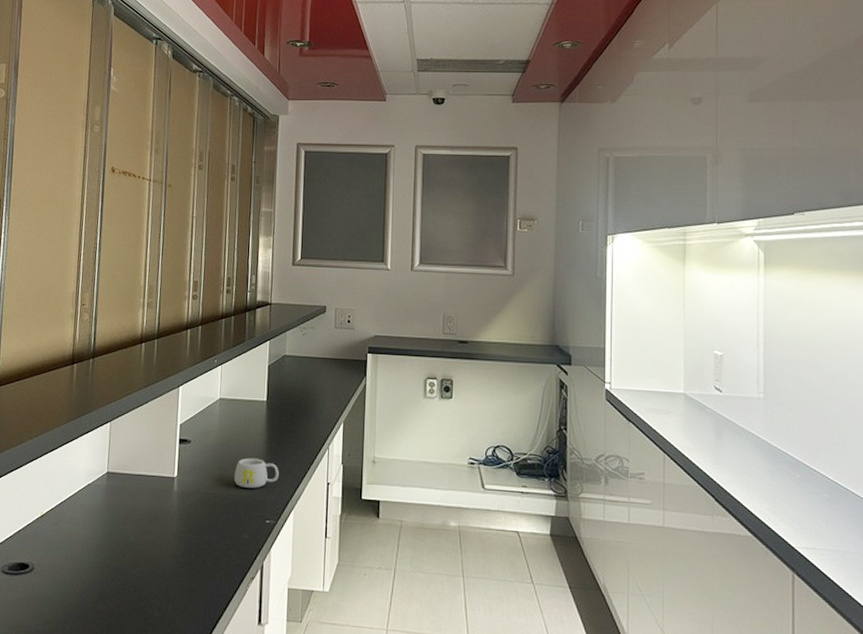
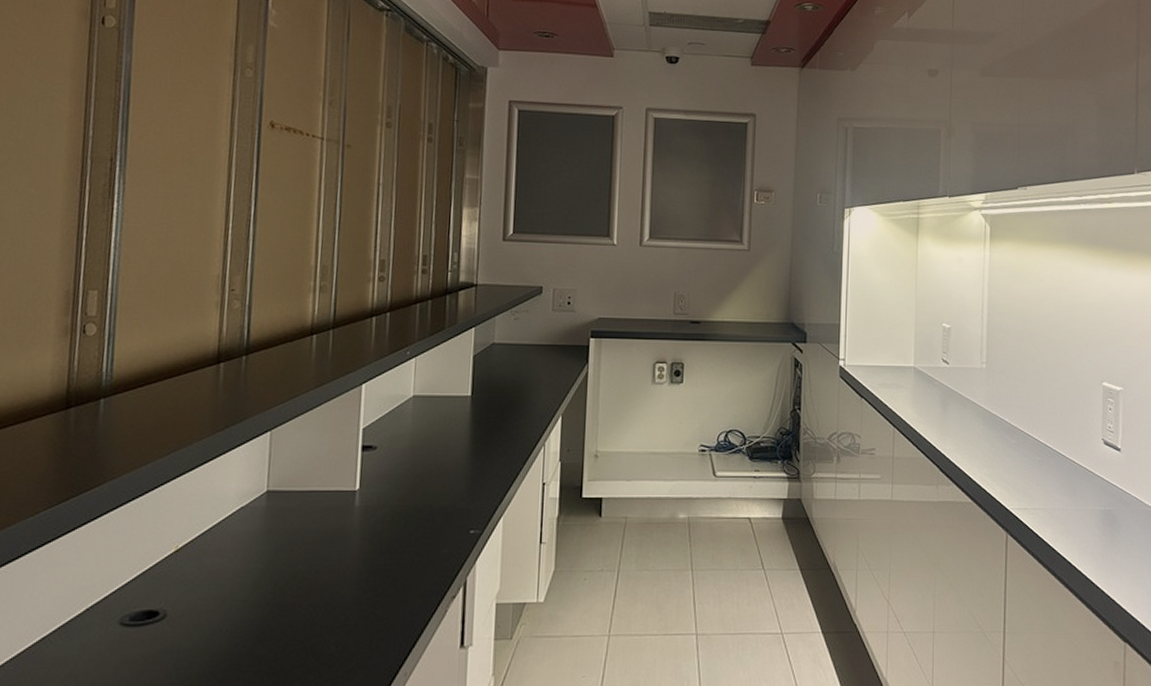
mug: present [233,457,279,488] -> none [430,461,486,496]

